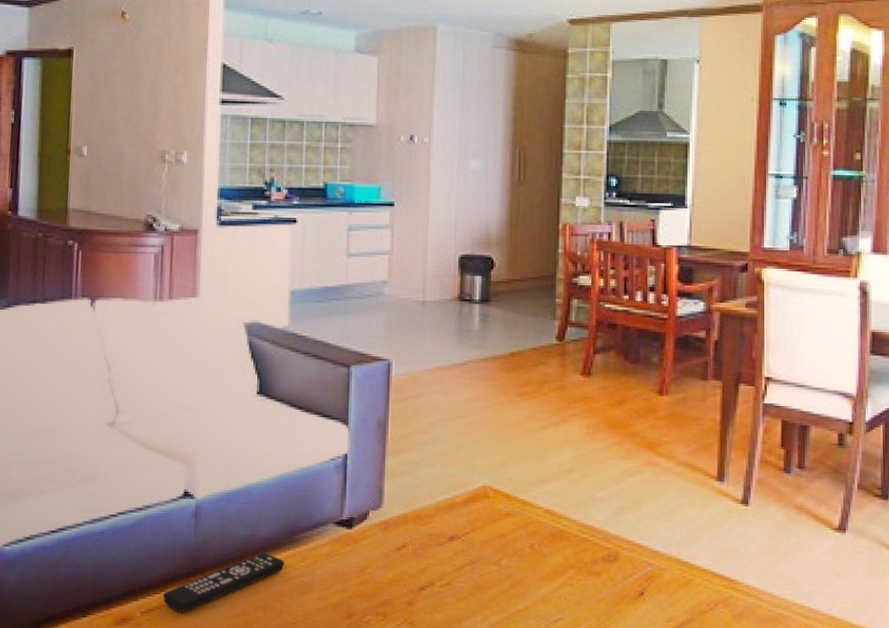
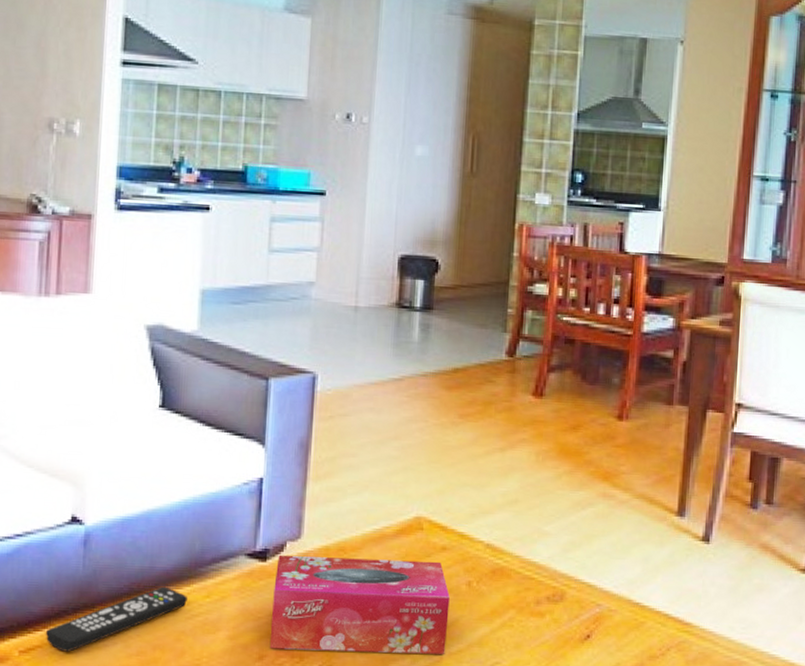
tissue box: none [357,522,515,611] -> present [269,554,450,654]

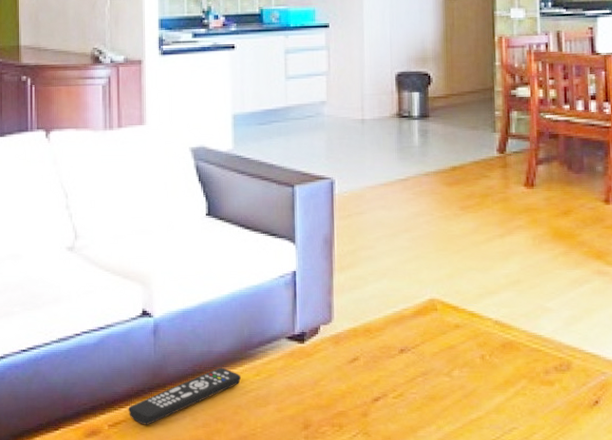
tissue box: present [269,554,450,654] -> none [312,336,467,421]

